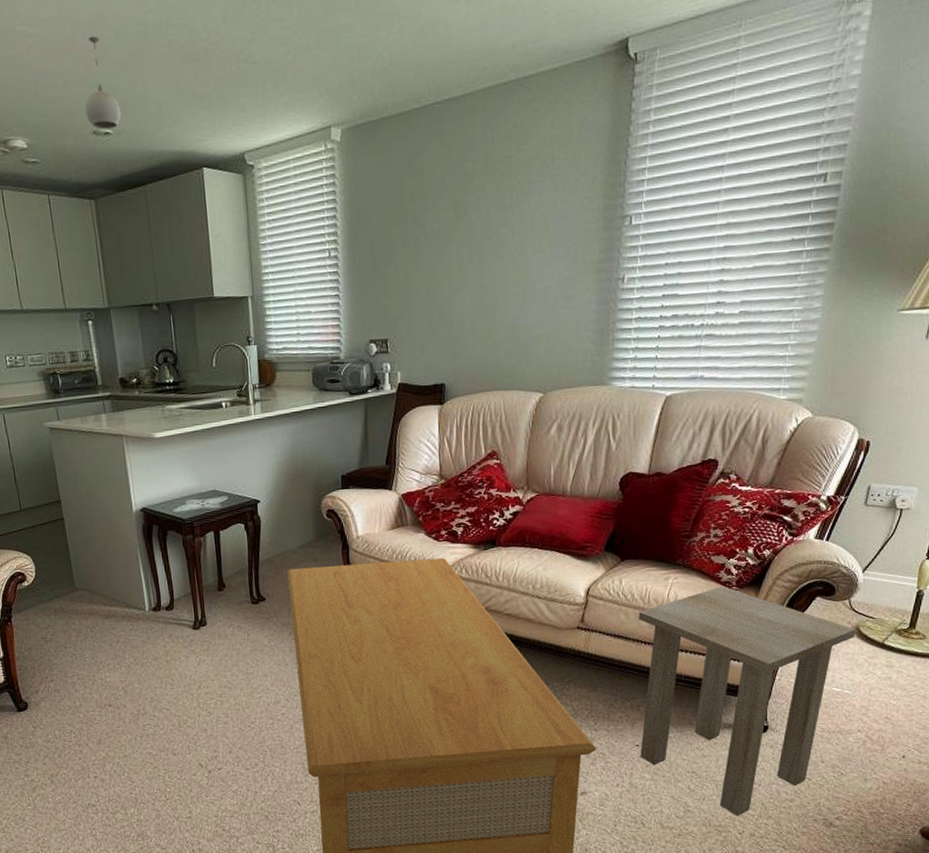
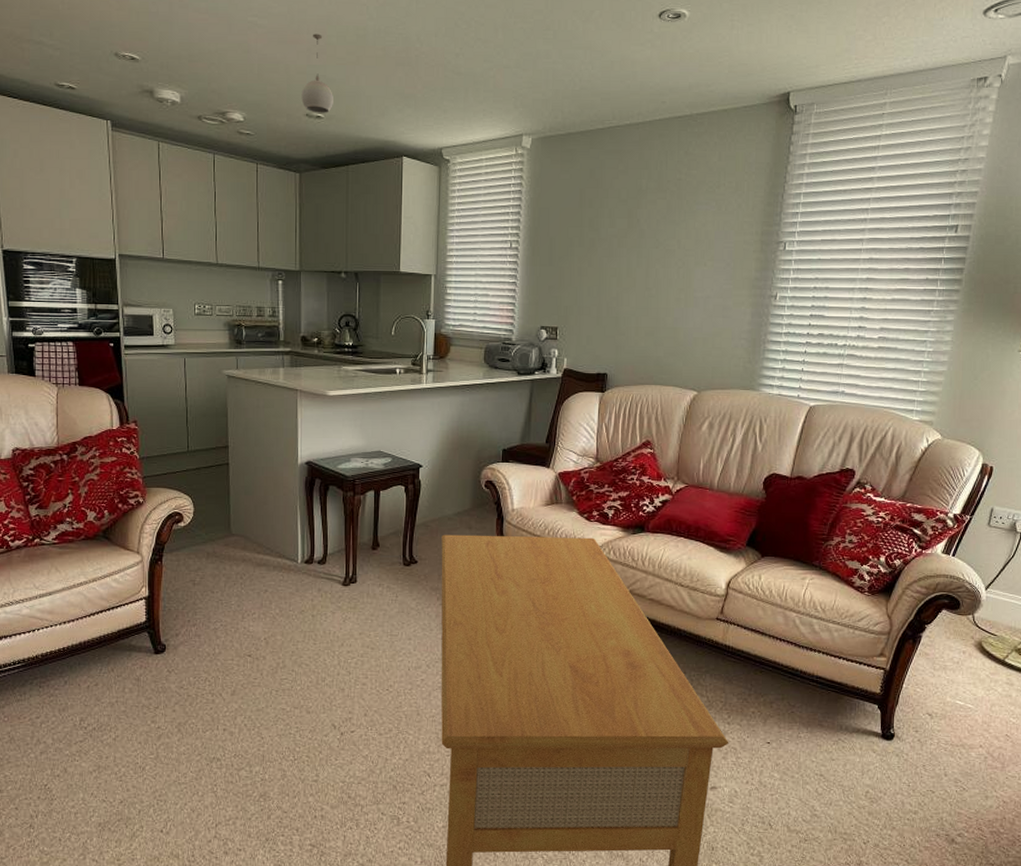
side table: present [638,585,857,816] -> none [771,590,979,825]

